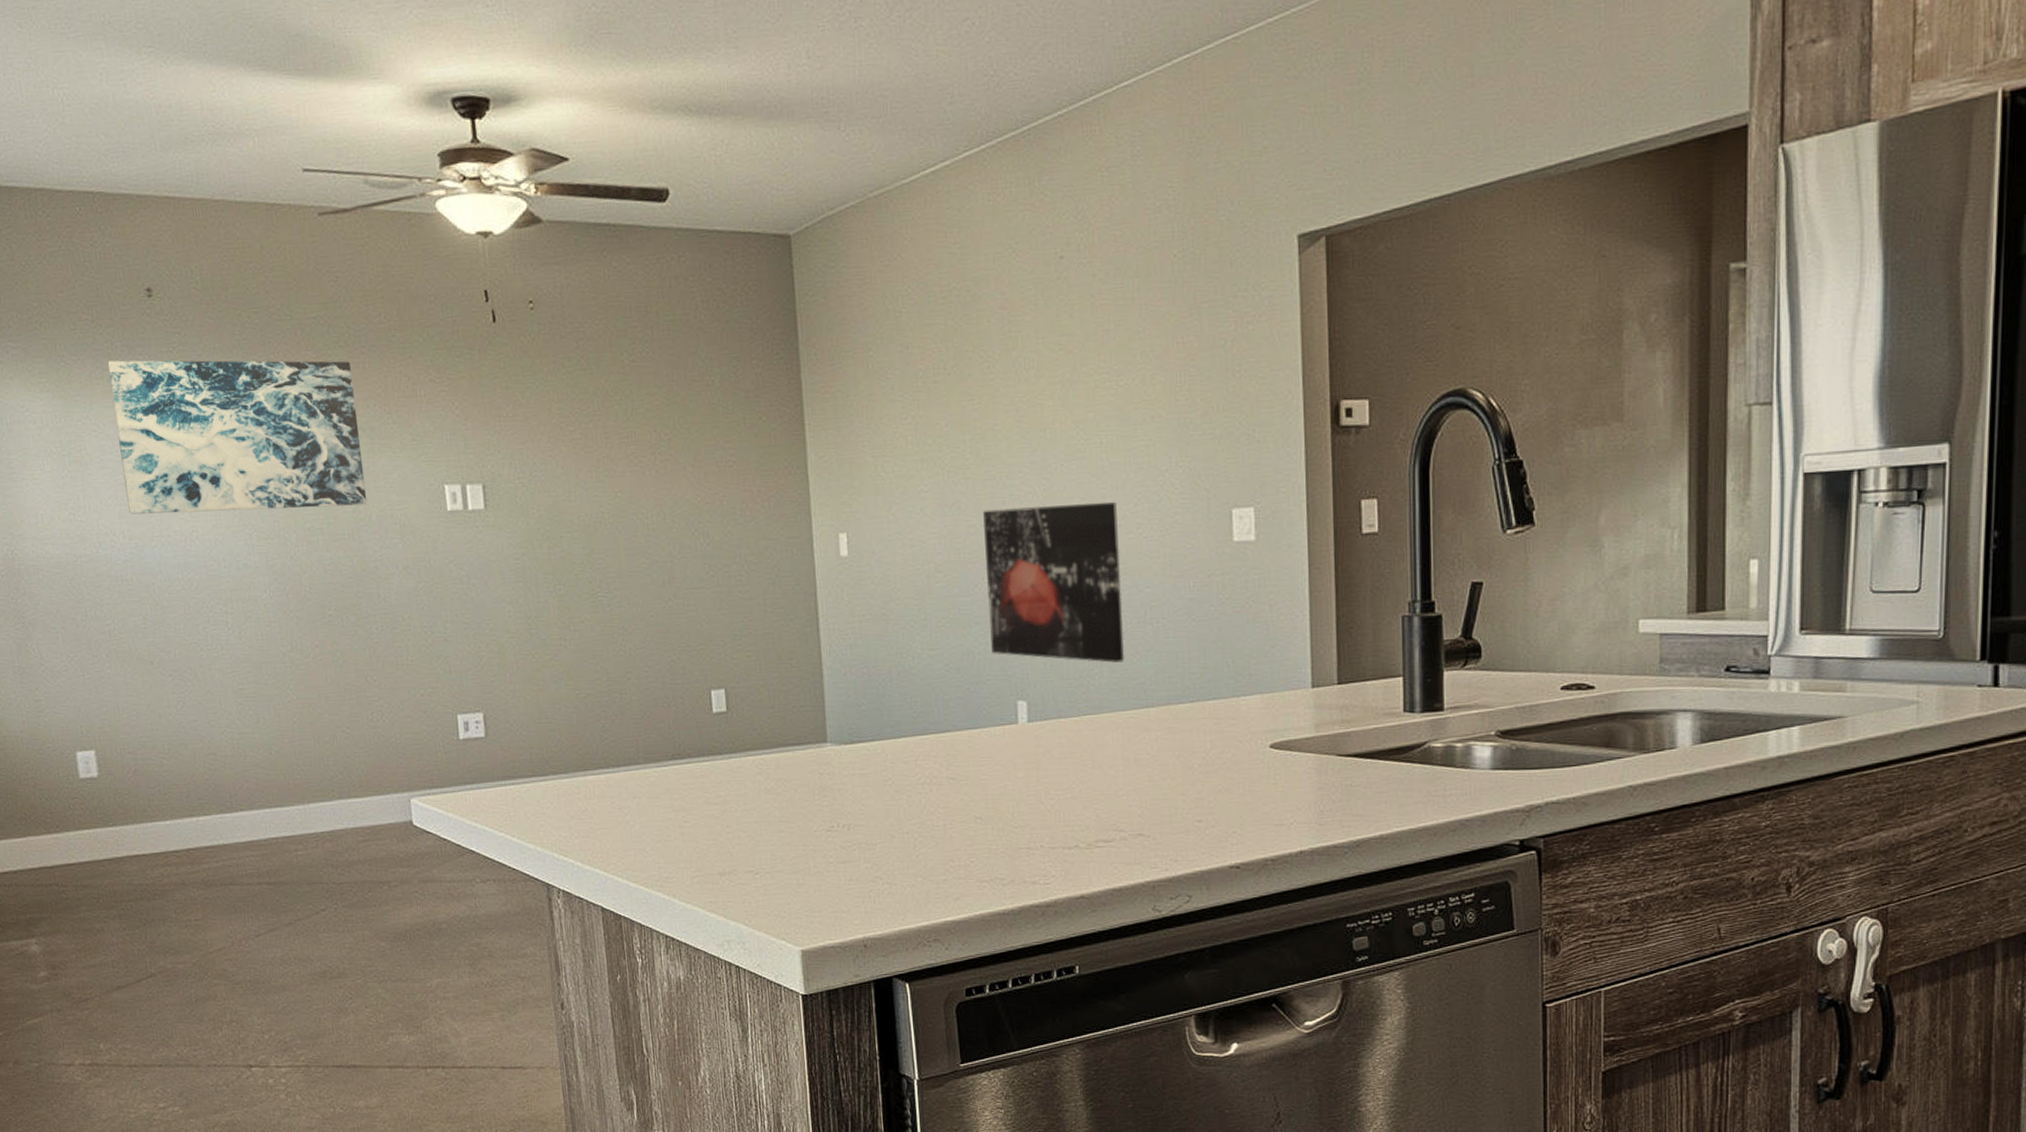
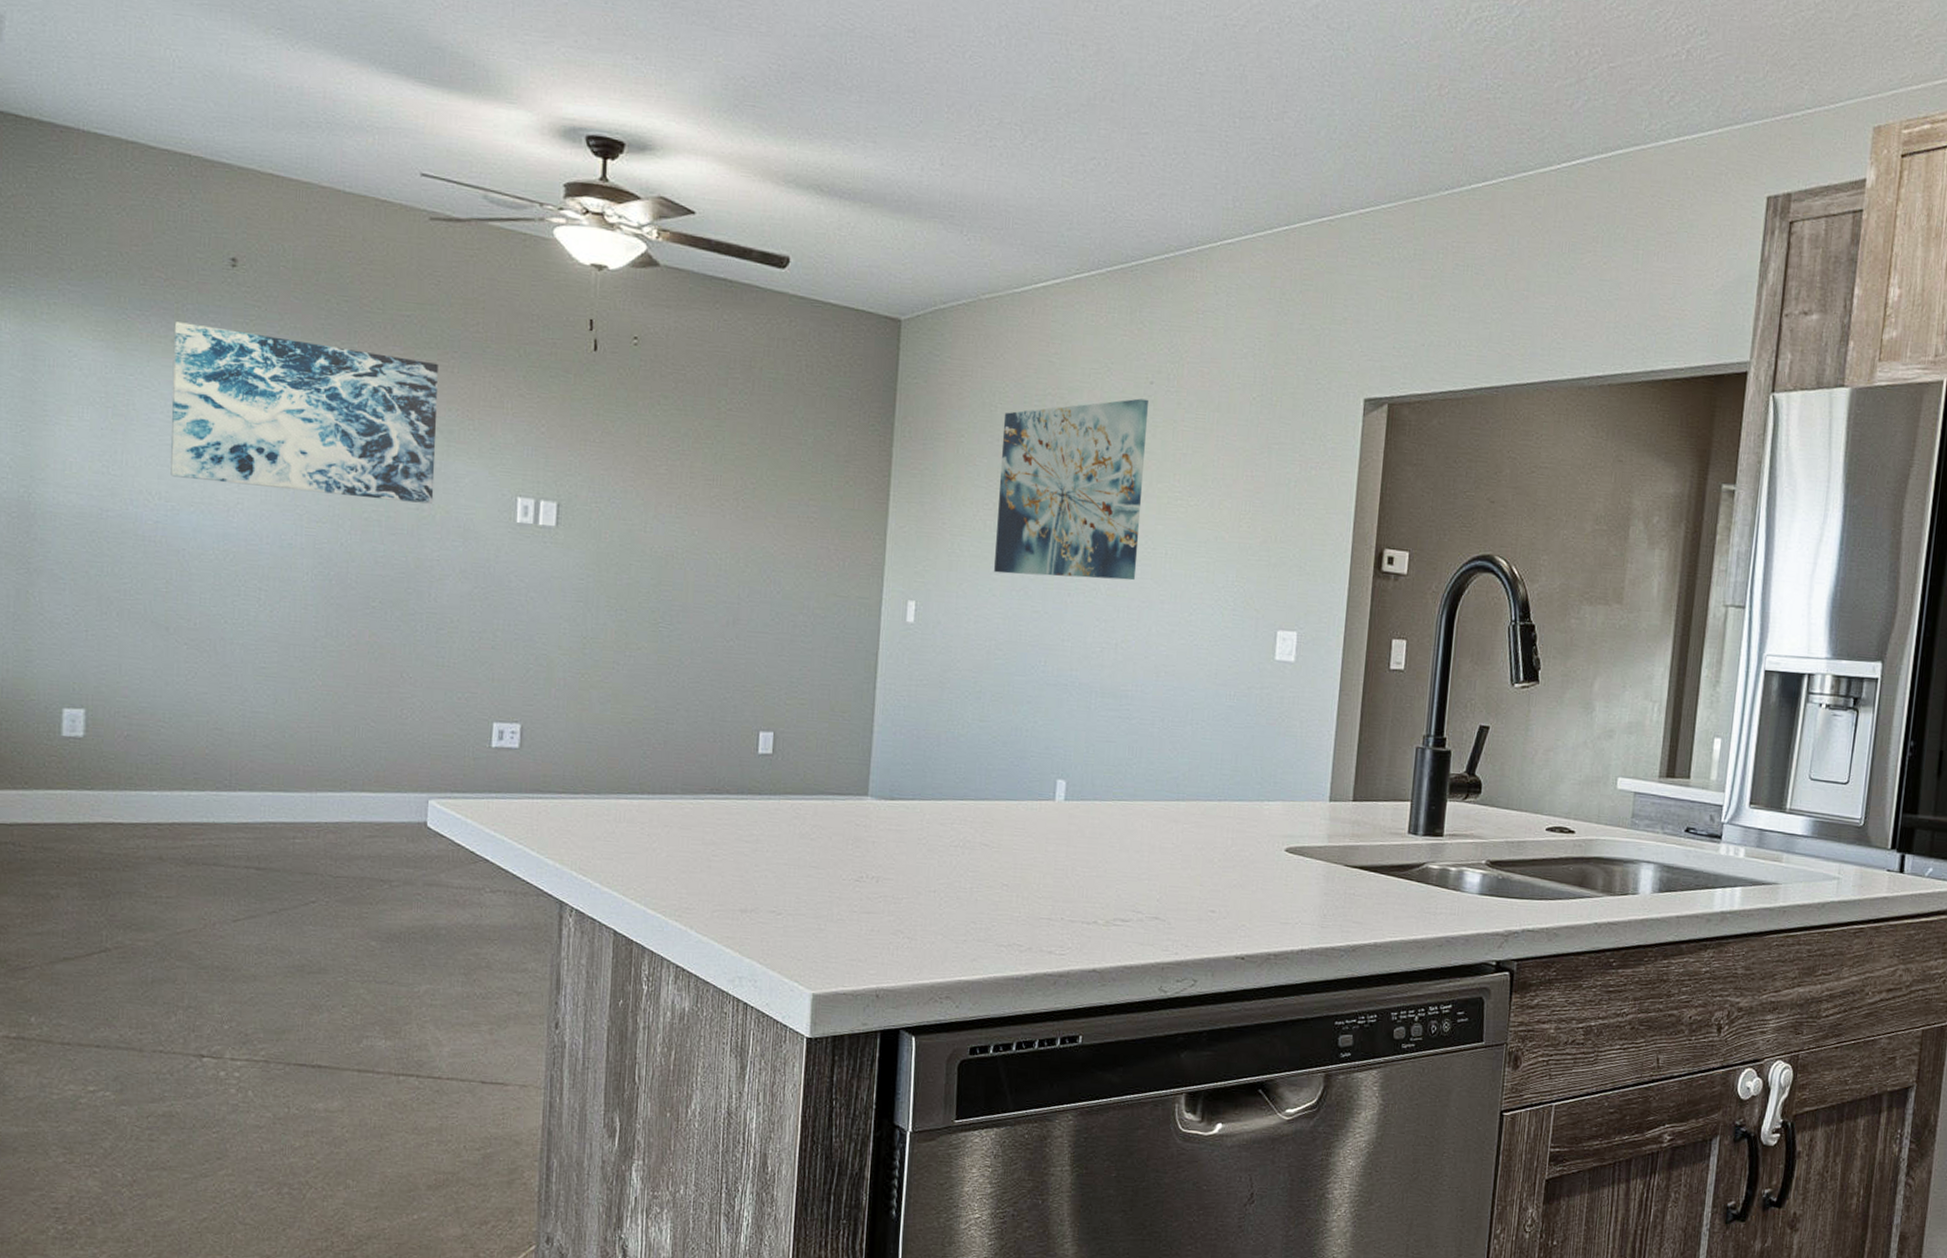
wall art: none [910,276,1072,491] -> present [994,398,1148,581]
wall art: present [983,501,1125,663] -> none [1039,599,1173,756]

